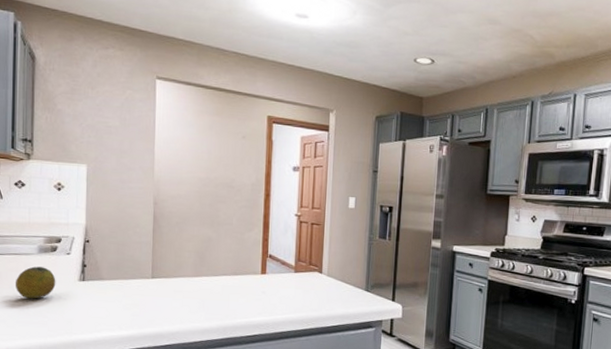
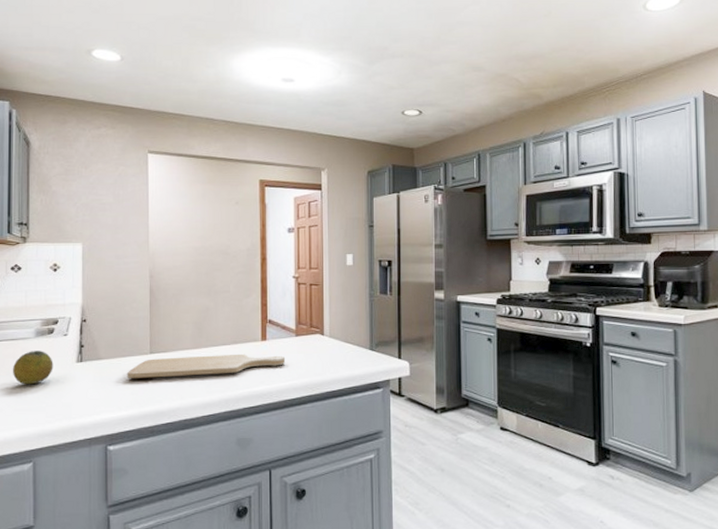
chopping board: none [128,283,284,303] -> present [126,353,286,378]

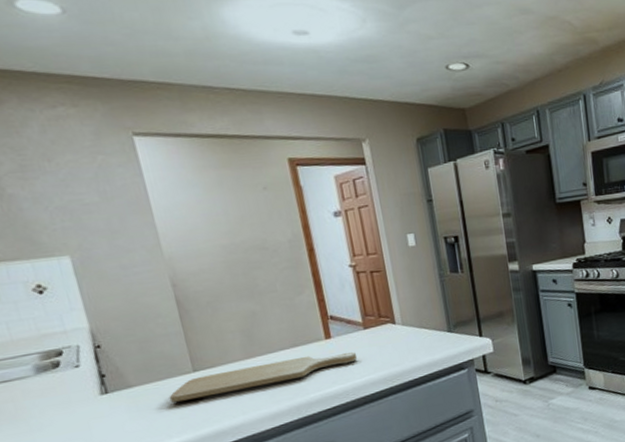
fruit: present [12,351,53,385] -> none [14,388,72,430]

